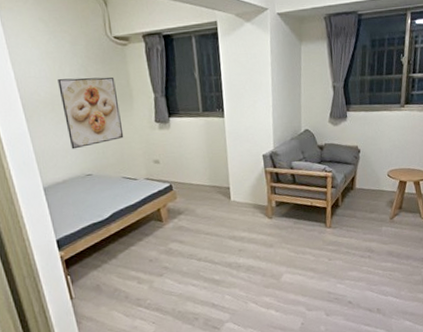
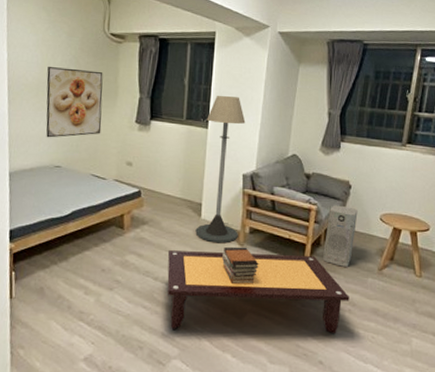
coffee table: none [207,217,368,299] -> present [167,250,349,333]
floor lamp: none [221,83,267,220] -> present [195,96,246,243]
book stack: none [255,219,288,252] -> present [222,246,259,284]
air purifier: none [342,168,368,222] -> present [323,205,358,267]

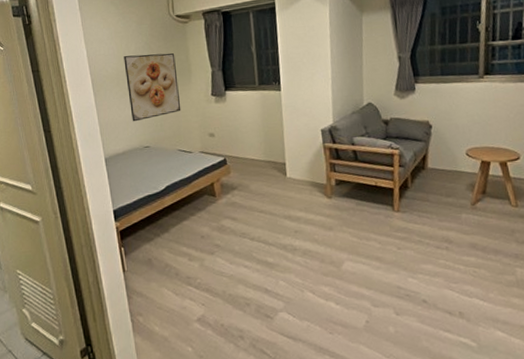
coffee table: present [167,250,349,333] -> none [260,199,445,284]
floor lamp: present [195,96,246,243] -> none [278,56,325,199]
book stack: present [222,246,259,284] -> none [312,199,350,235]
air purifier: present [323,205,358,267] -> none [412,146,443,206]

